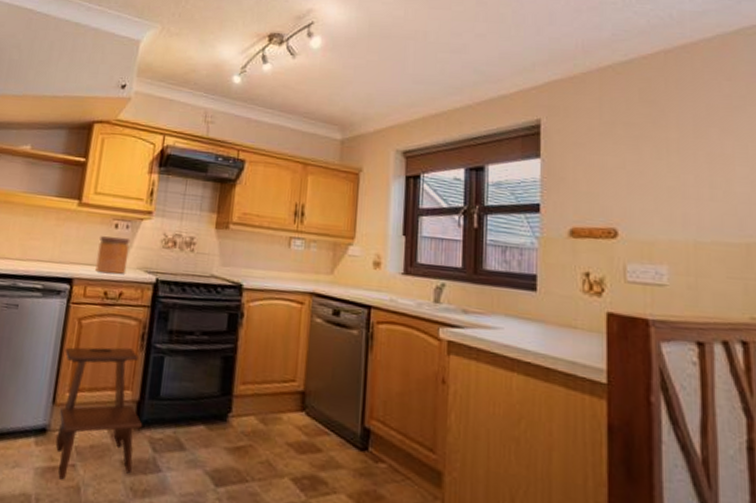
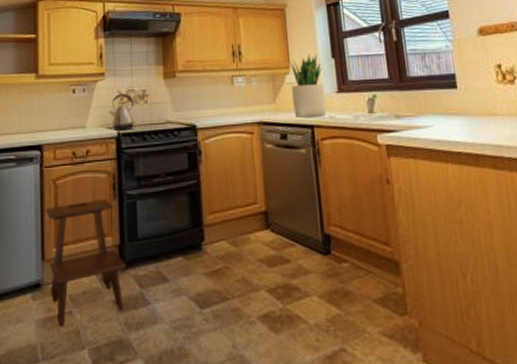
jar: present [95,236,131,275] -> none [60,101,89,136]
kettle: none [150,237,180,278] -> present [108,93,136,131]
planter: none [351,227,391,298] -> present [291,54,326,118]

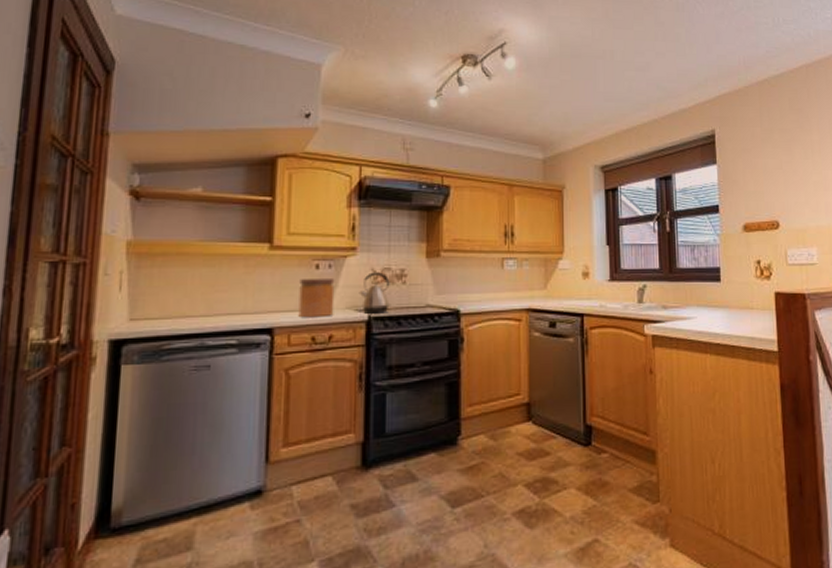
step stool: present [45,199,127,327] -> none [273,391,371,538]
jar: none [60,101,89,136] -> present [298,279,335,318]
planter: present [291,54,326,118] -> none [563,240,597,306]

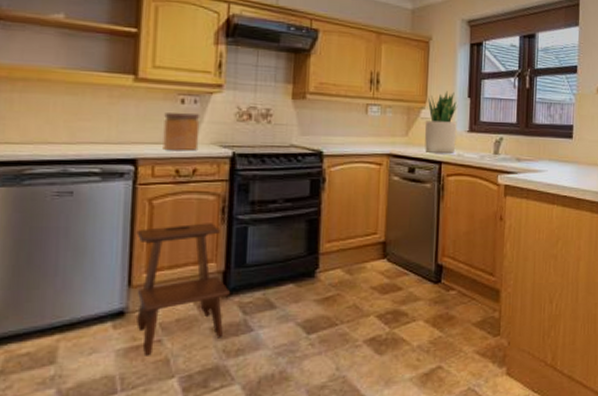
step stool: none [273,391,371,538] -> present [136,223,231,356]
kettle: present [359,272,391,314] -> none [224,110,256,151]
planter: none [563,240,597,306] -> present [424,91,458,154]

